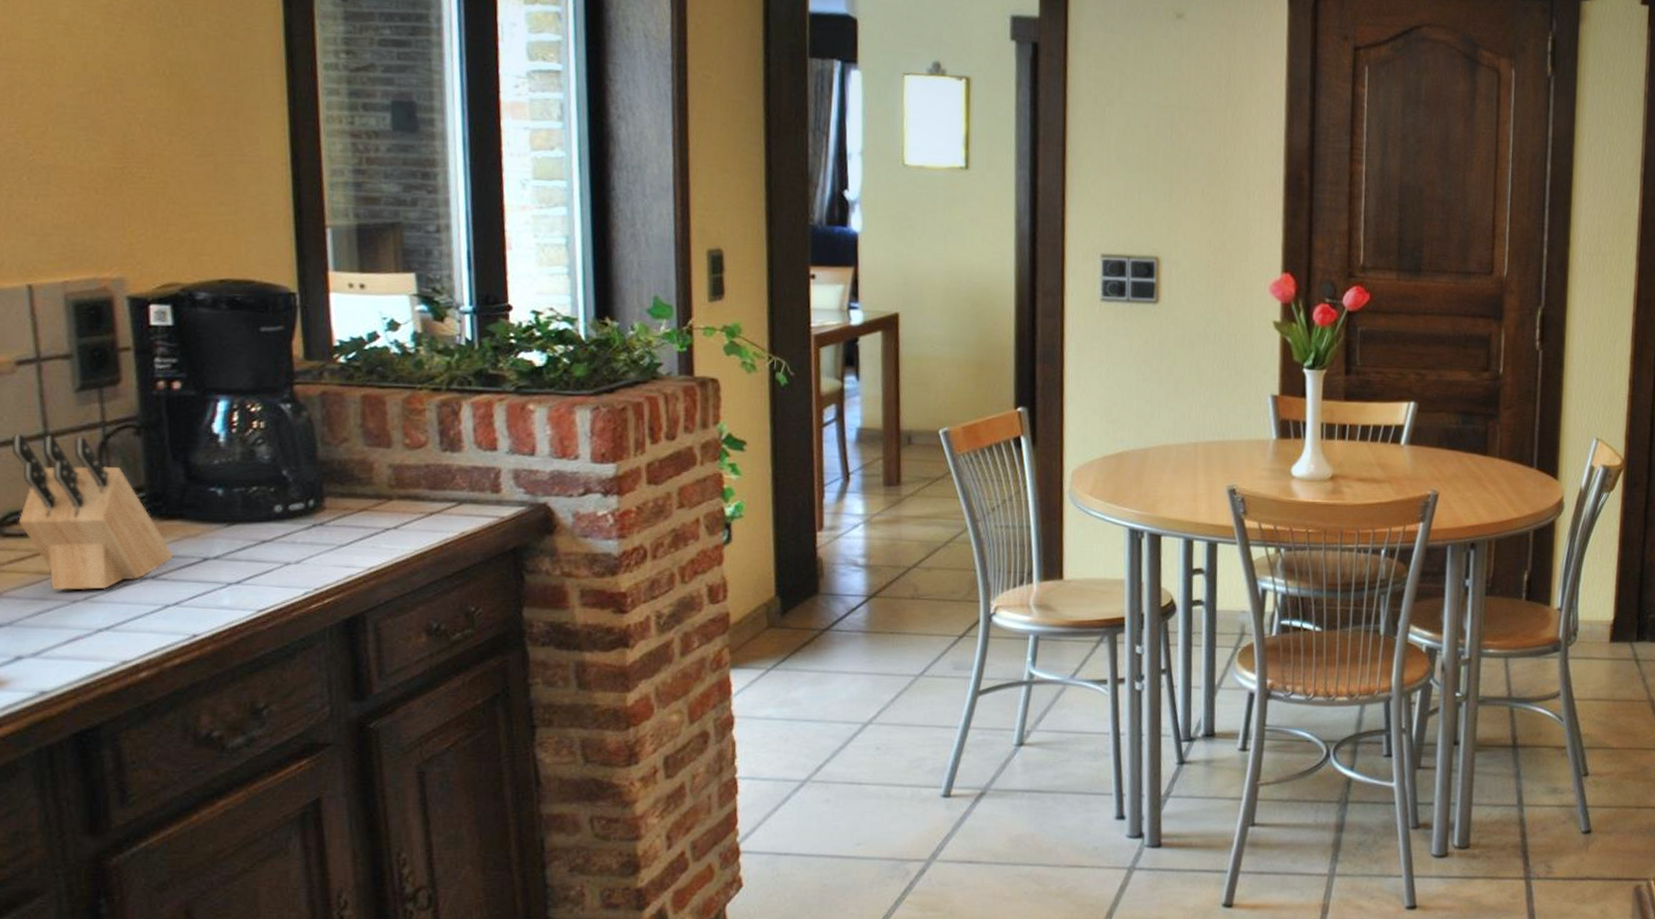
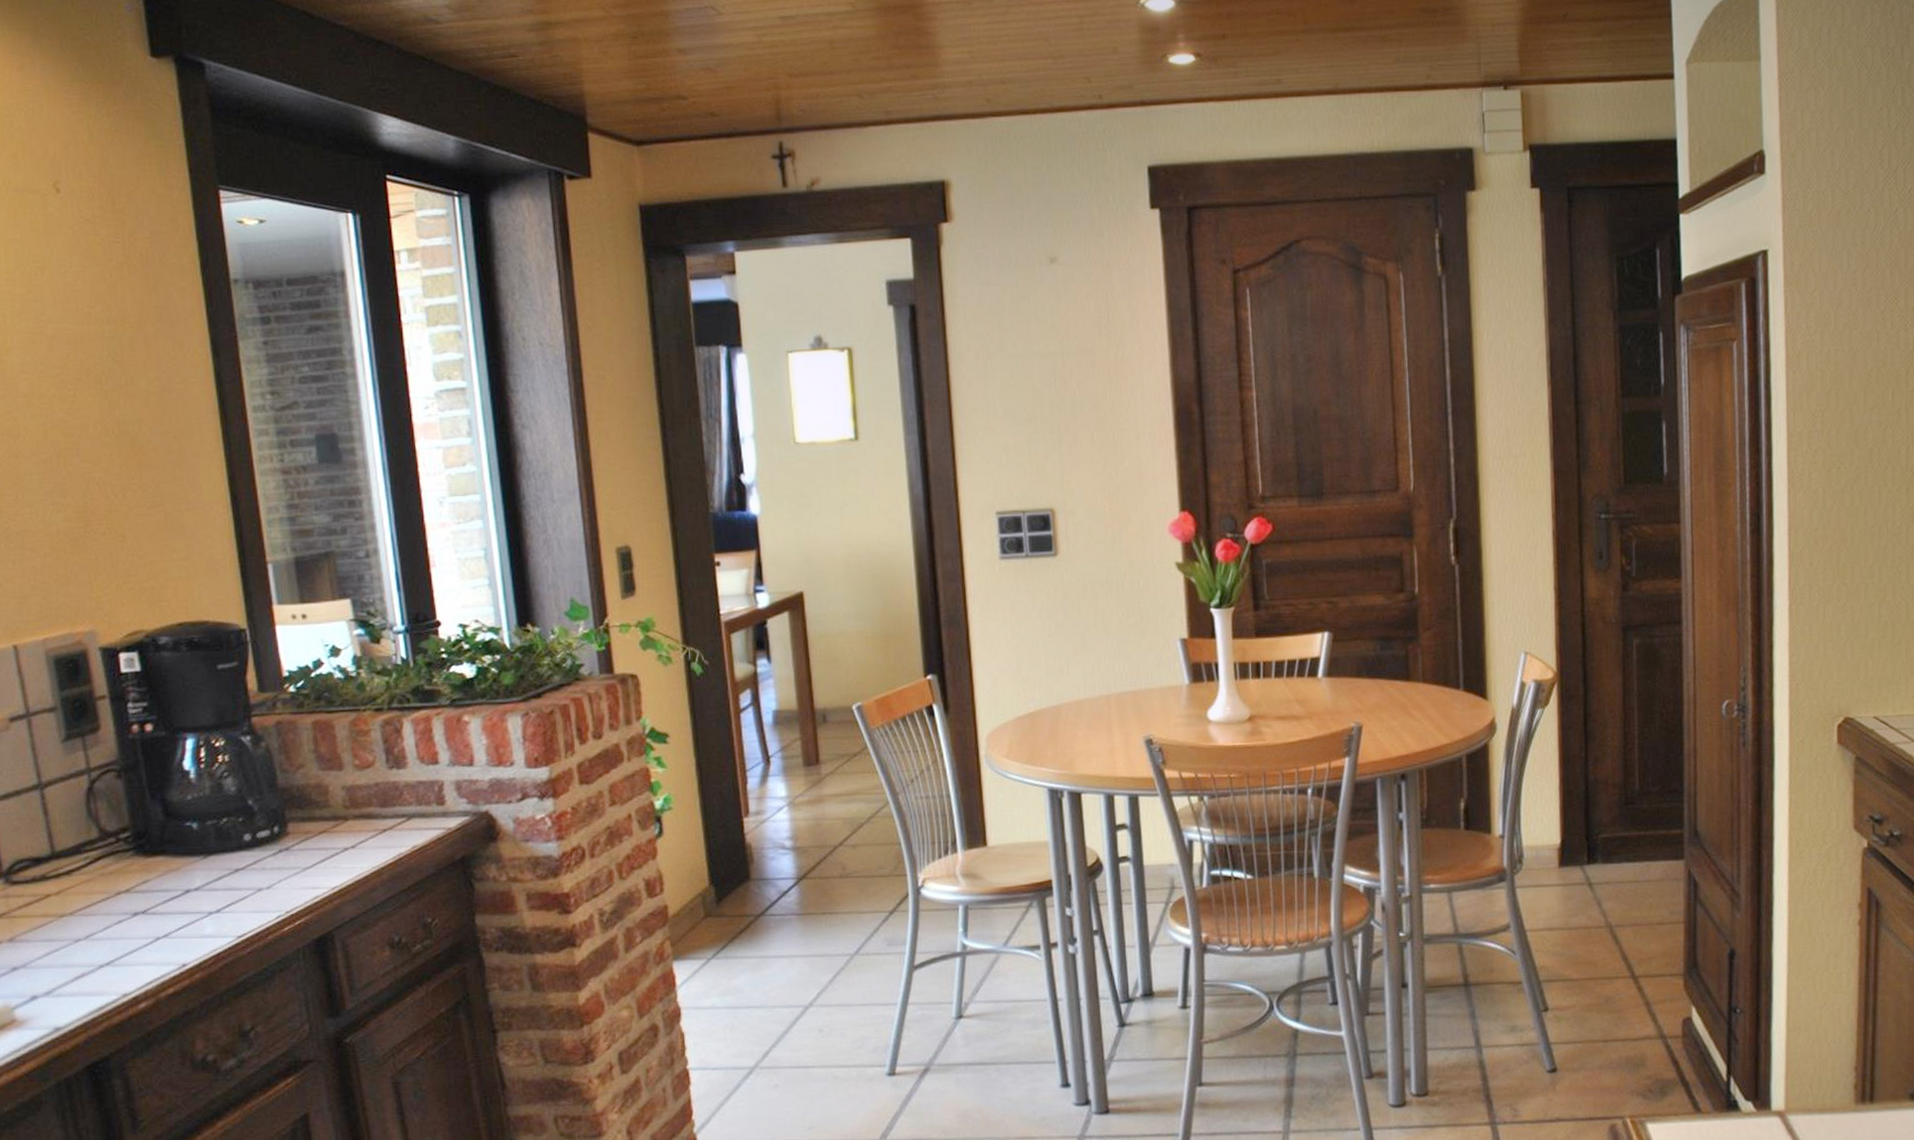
knife block: present [11,433,173,591] -> none [11,784,159,931]

